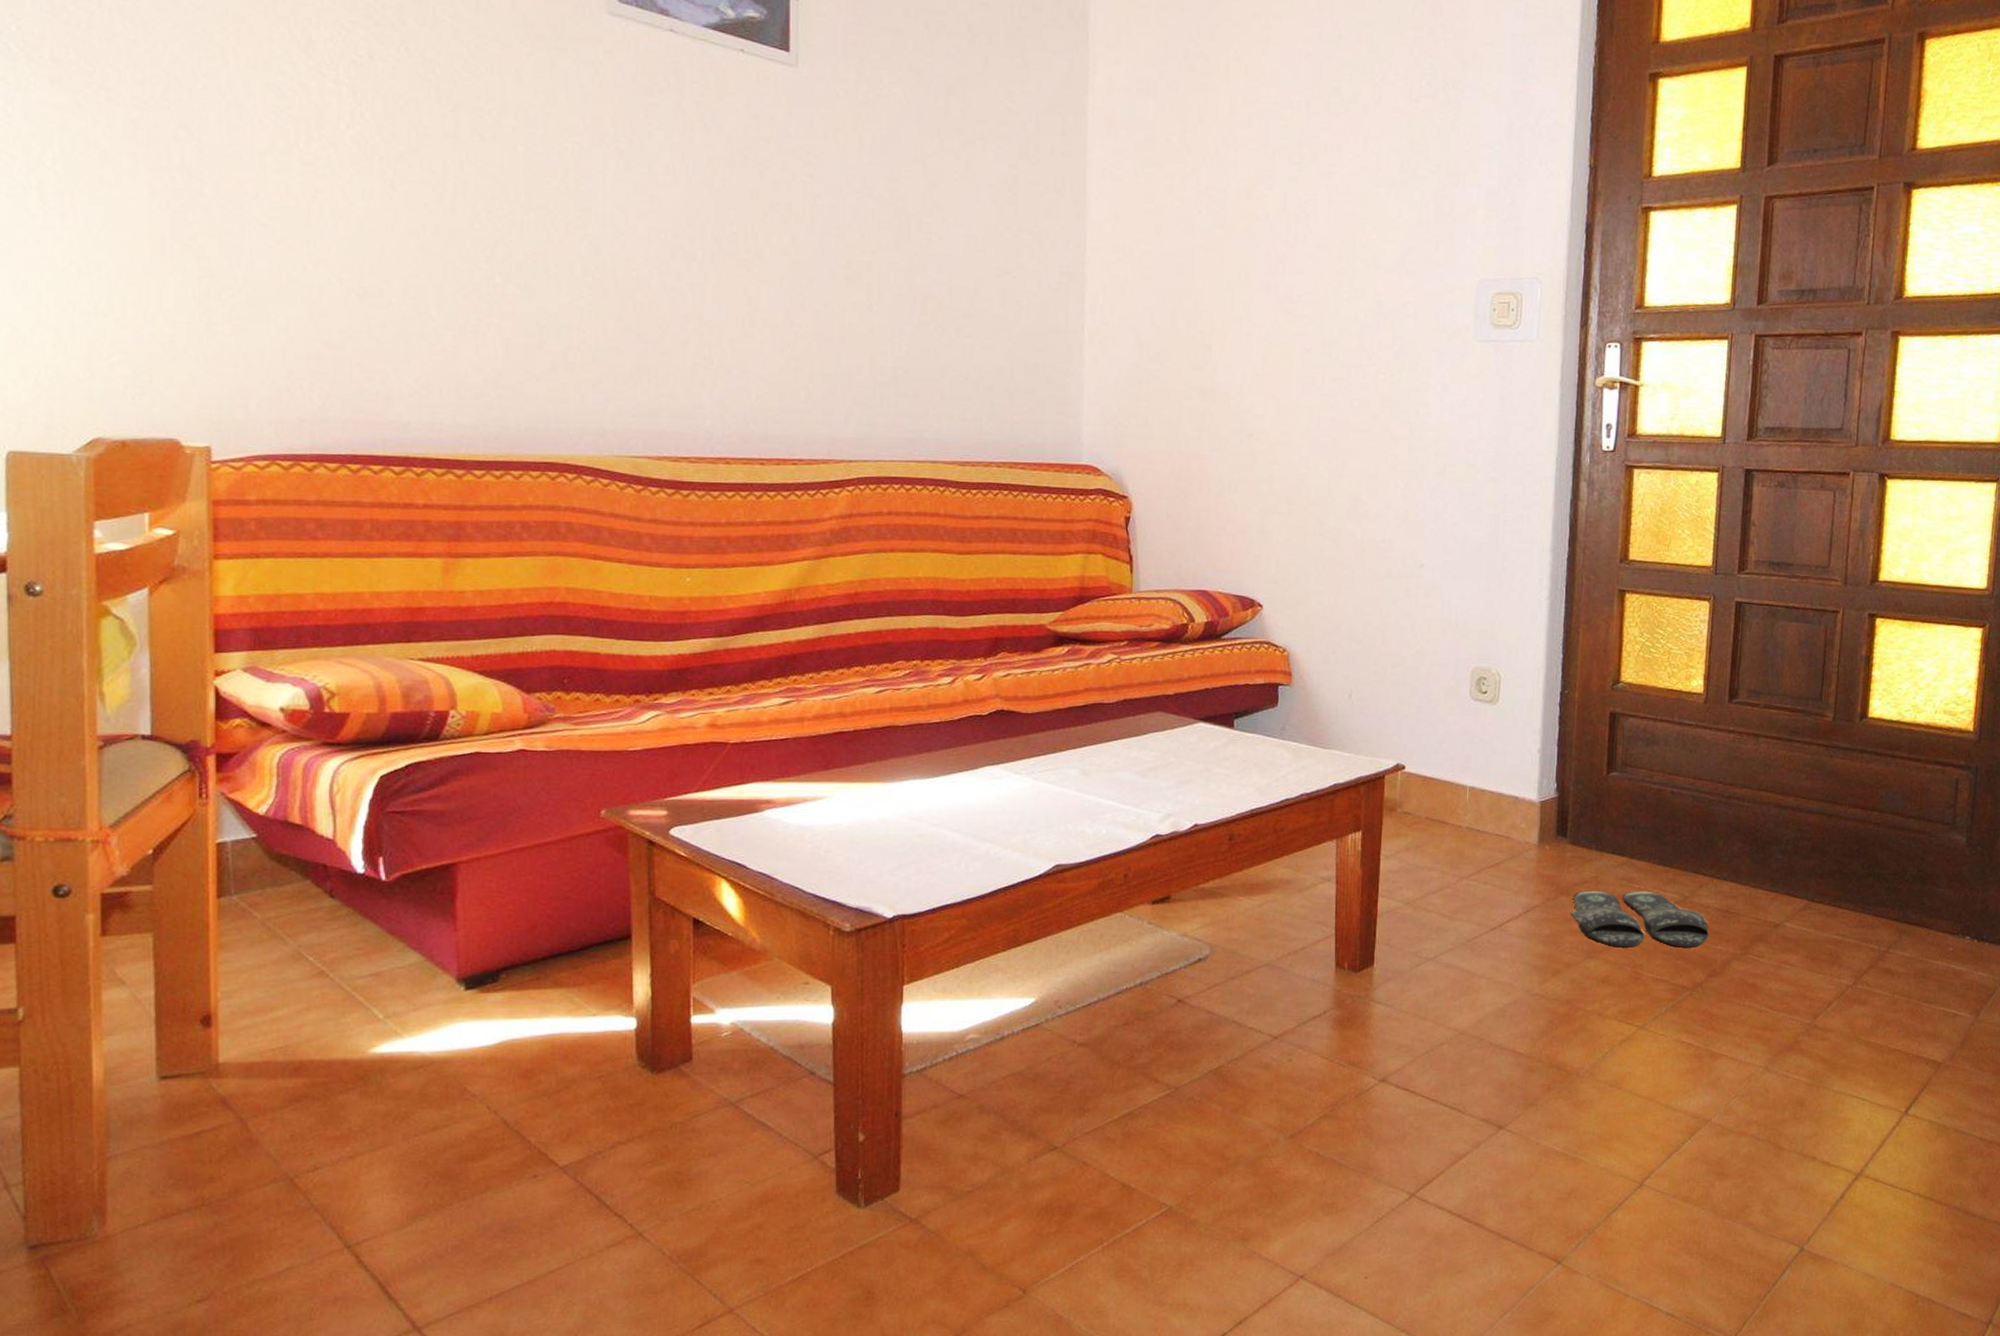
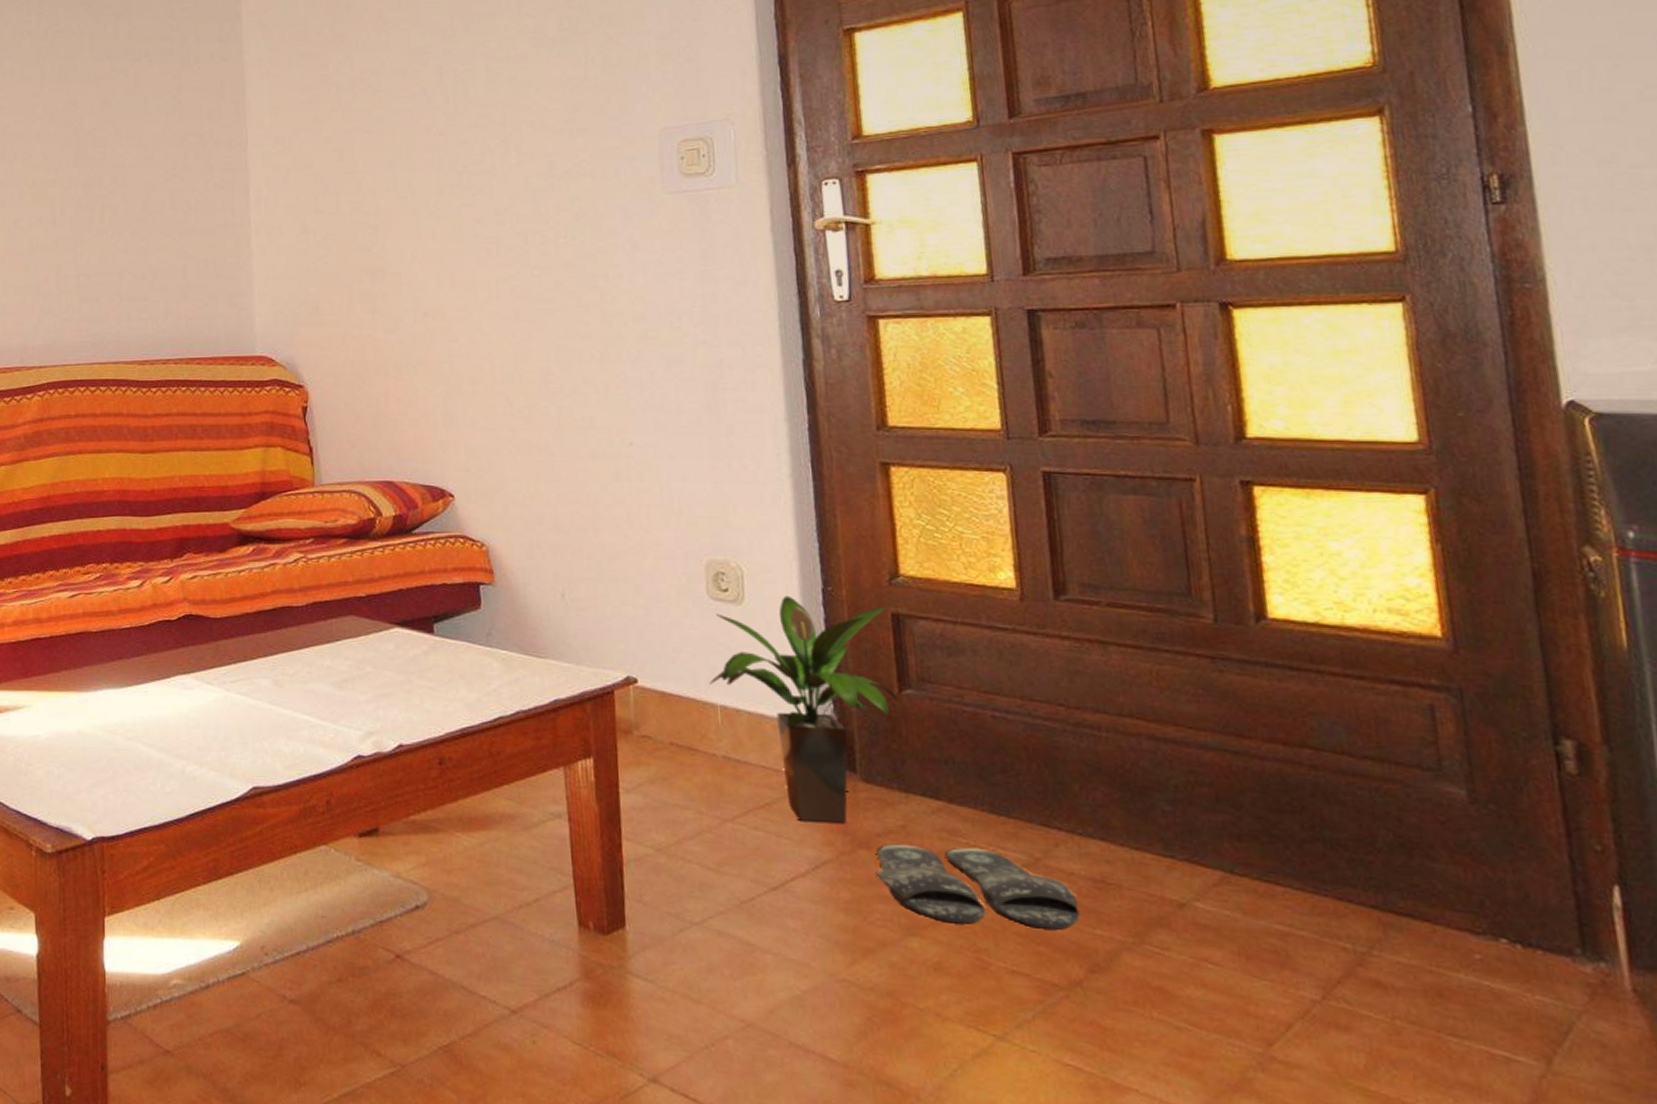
potted plant: none [1462,697,1606,876] -> present [708,595,897,823]

